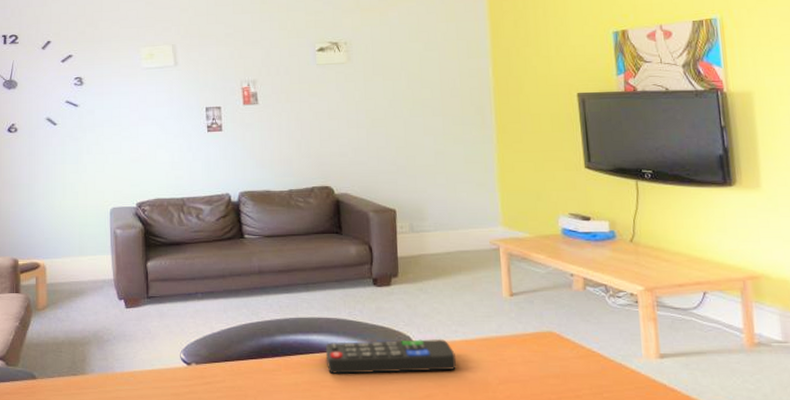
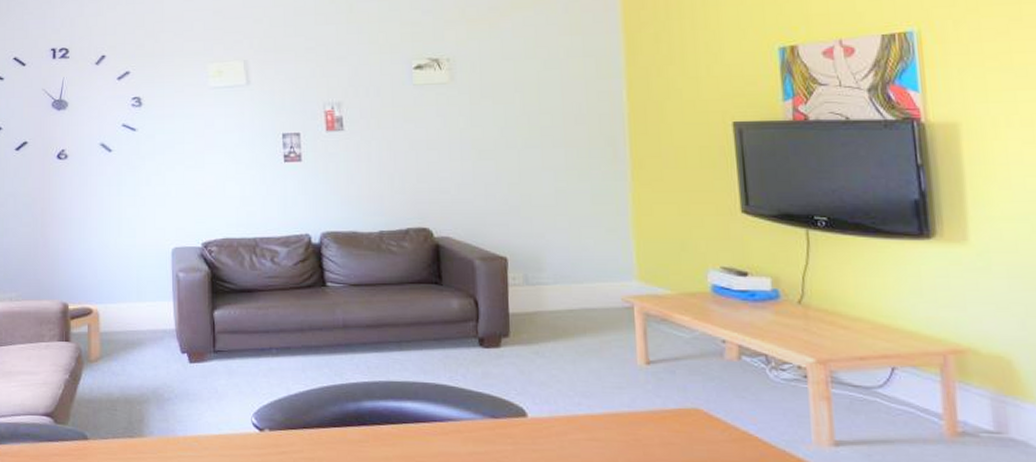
remote control: present [325,338,456,375] -> none [421,411,579,451]

